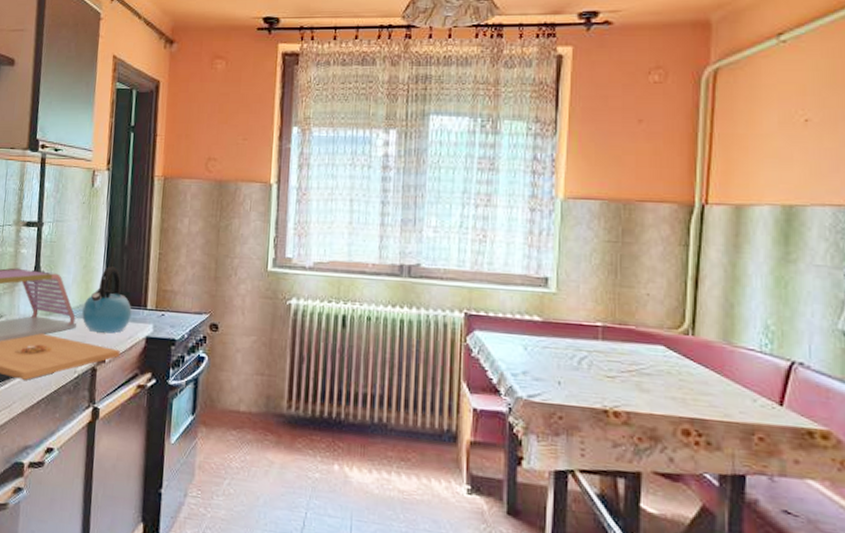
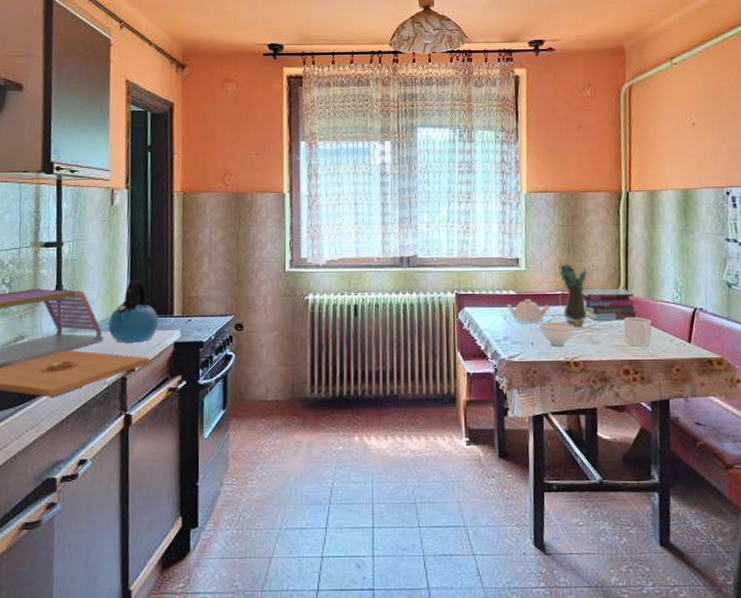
teapot: none [529,327,586,360] -> present [507,298,551,324]
bowl: none [571,358,618,390] -> present [540,321,575,346]
vase: none [600,284,639,370] -> present [558,260,587,327]
books: none [630,321,704,367] -> present [582,288,636,321]
mug: none [686,364,727,405] -> present [623,317,652,348]

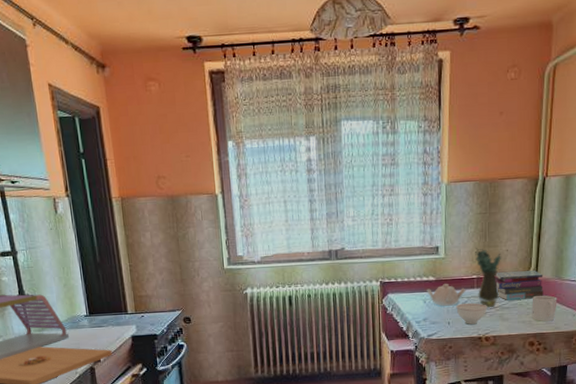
kettle: present [108,279,159,343] -> none [71,282,116,339]

